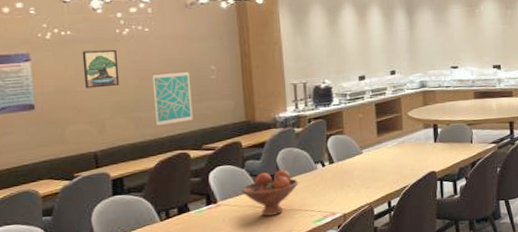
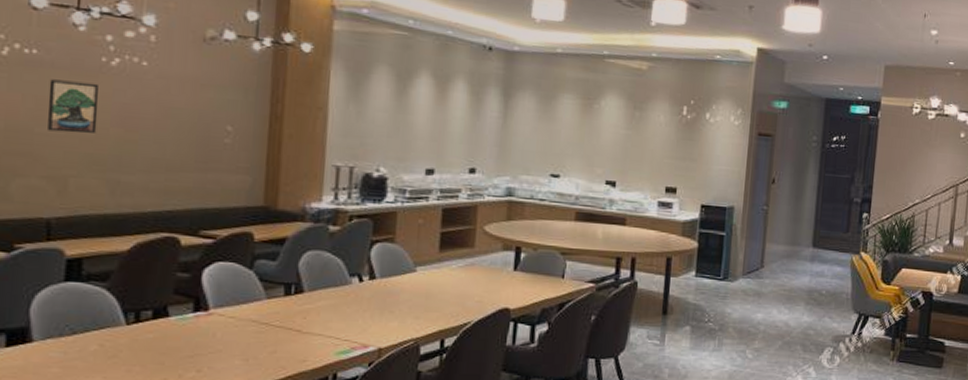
wall art: present [152,70,193,127] -> none [140,124,197,198]
fruit bowl: present [241,170,299,217] -> none [243,277,325,339]

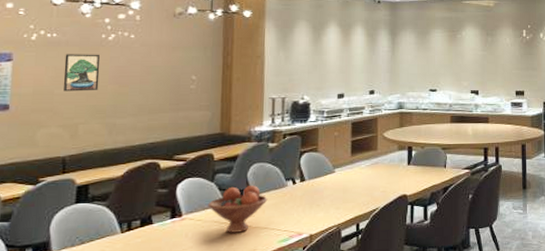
fruit bowl: none [243,277,325,339] -> present [207,185,268,234]

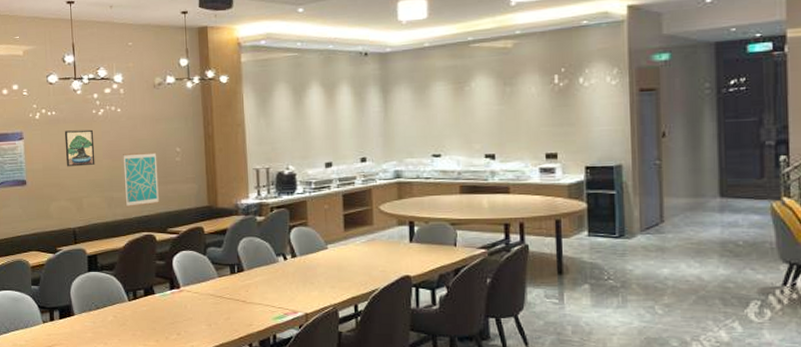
wall art: none [130,79,170,135] -> present [123,151,159,208]
fruit bowl: present [207,185,268,234] -> none [202,260,260,308]

